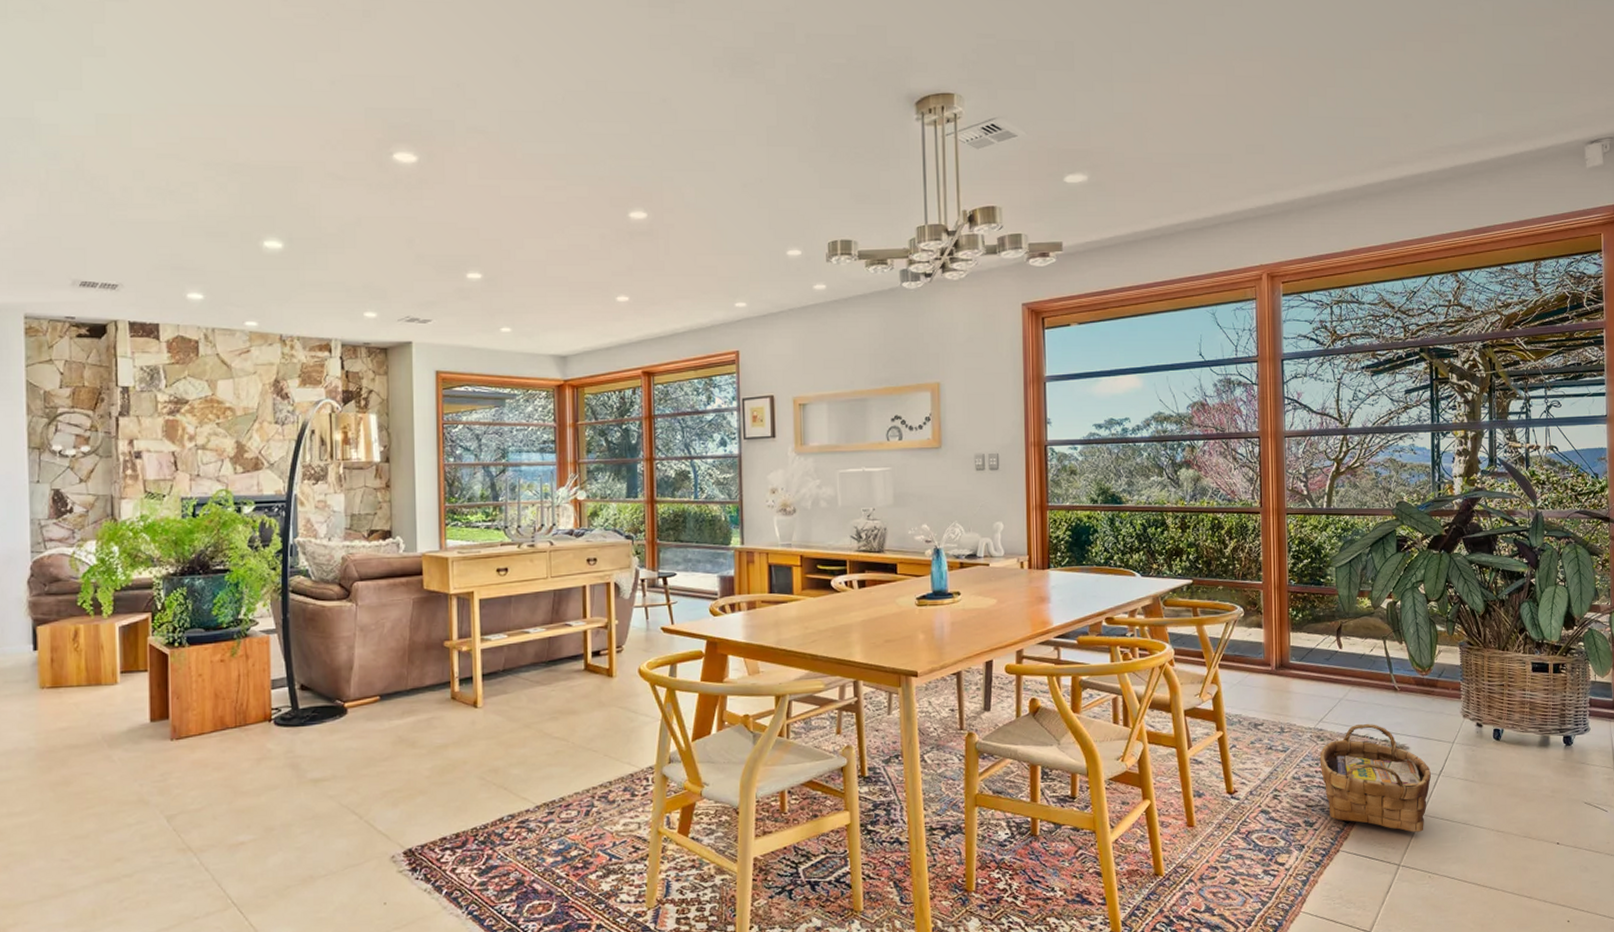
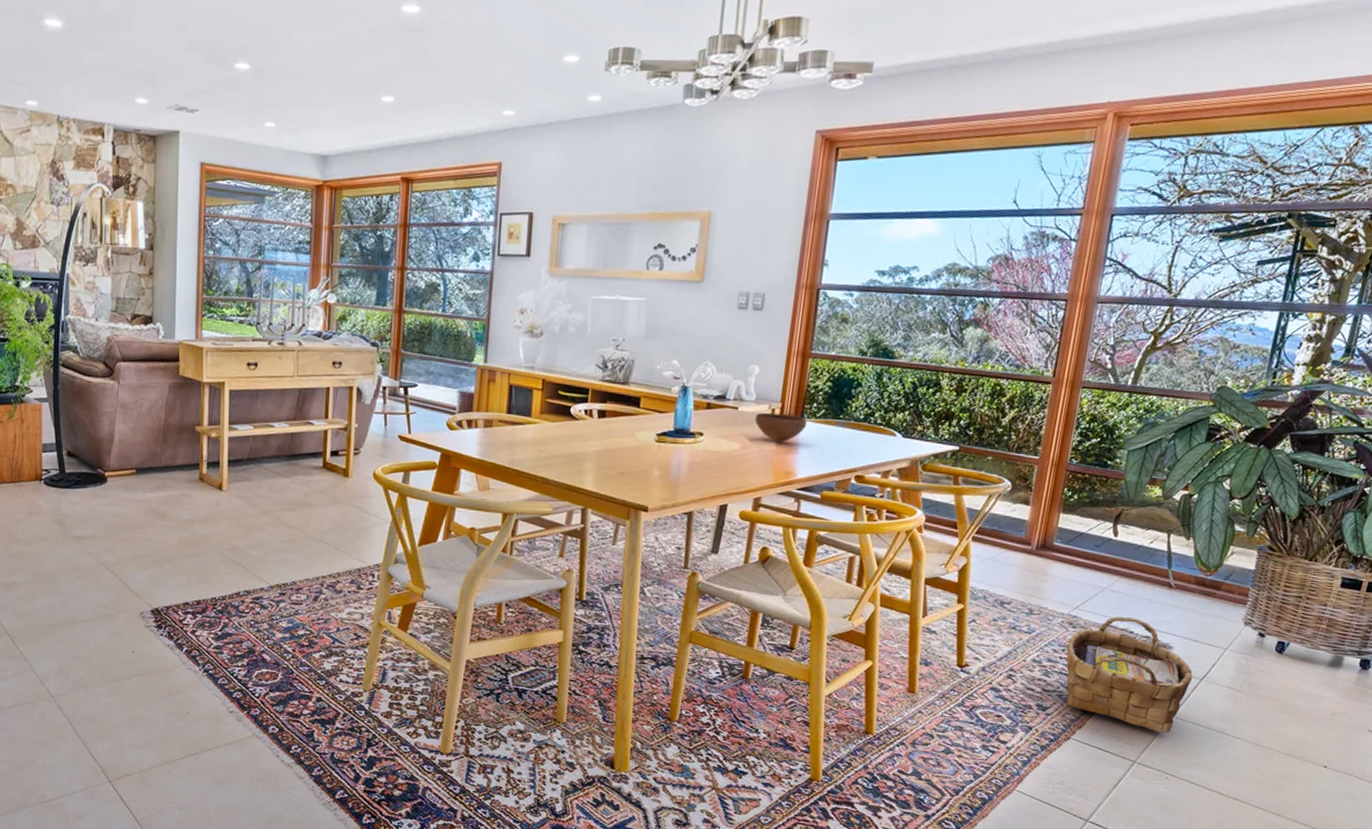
bowl: none [1006,565,1055,594] -> present [754,412,808,443]

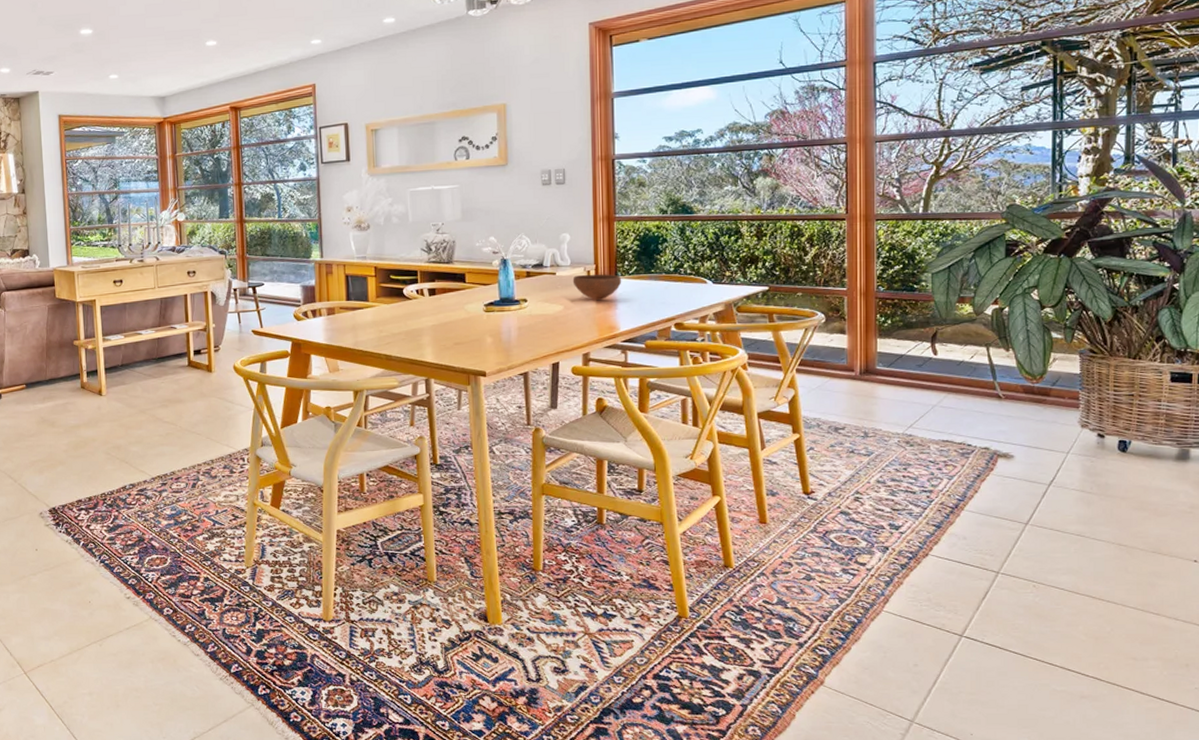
woven basket: present [1065,616,1193,733] -> none [908,430,1039,541]

